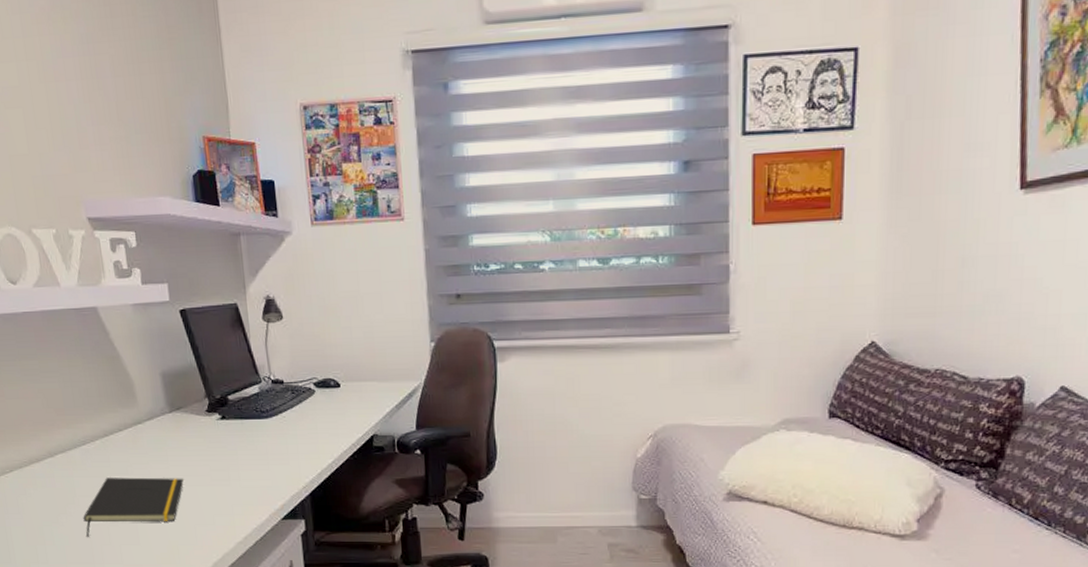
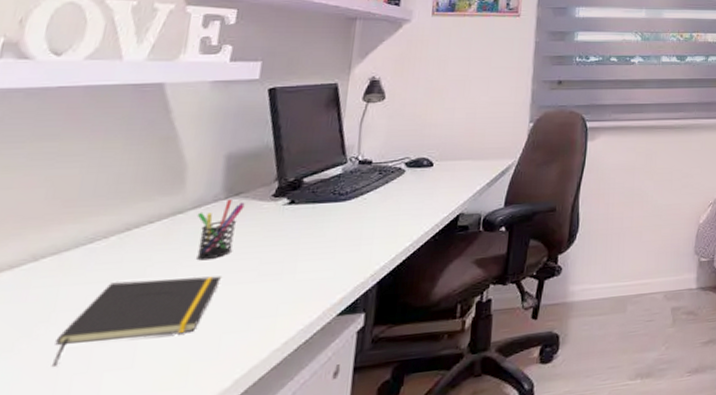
pen holder: none [152,412,187,464] -> present [197,198,245,261]

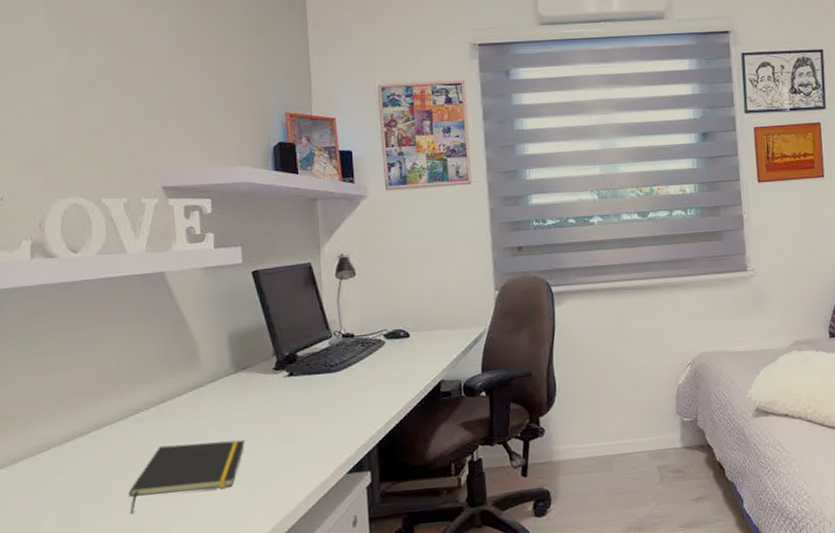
pen holder: present [197,198,245,261] -> none [214,373,252,427]

